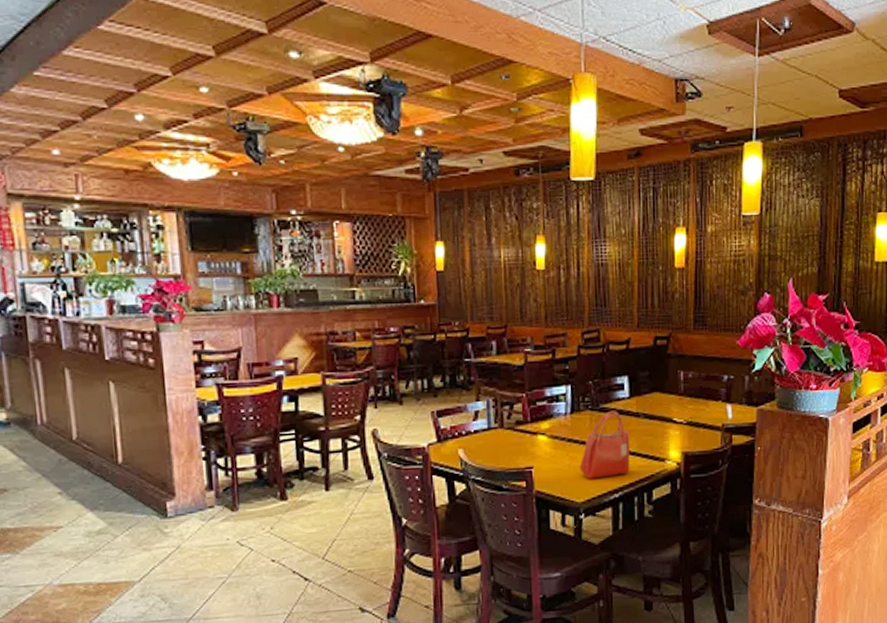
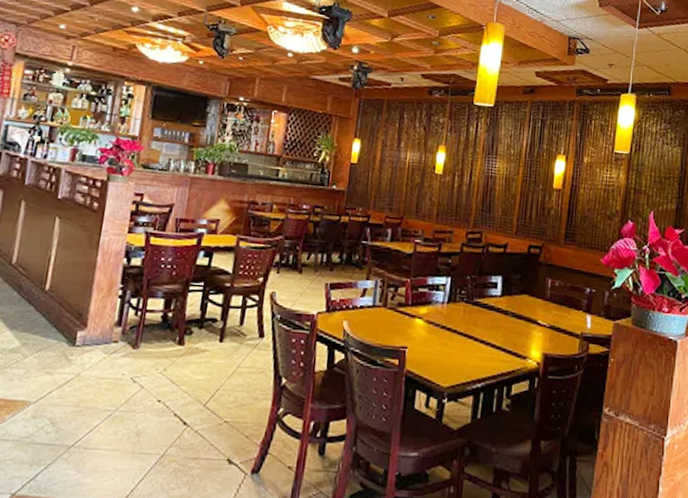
handbag: present [579,410,630,479] -> none [448,305,498,367]

